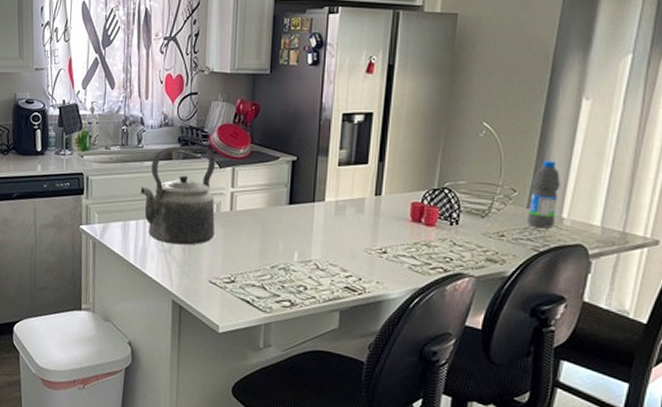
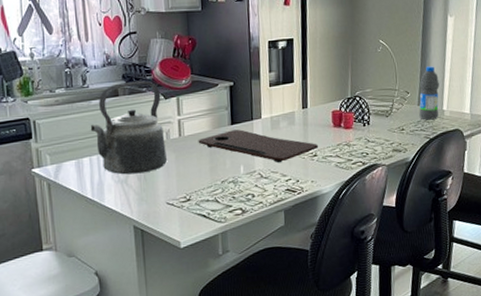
cutting board: none [250,210,391,256] -> present [198,129,319,163]

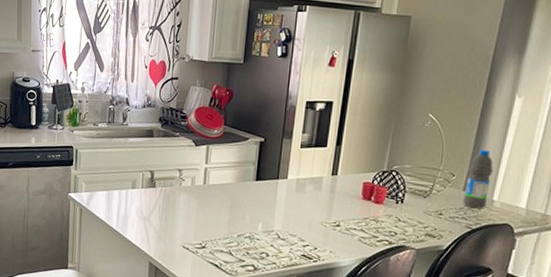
kettle: present [90,80,168,175] -> none [123,124,193,214]
cutting board: present [198,129,319,163] -> none [221,186,344,227]

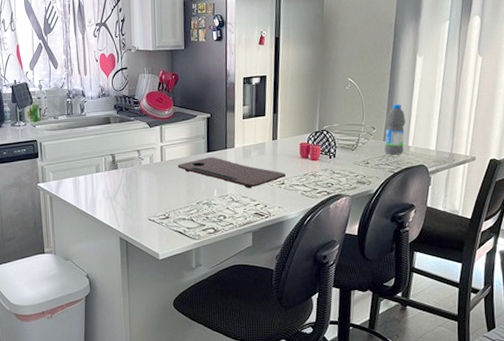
cutting board: none [221,186,344,227] -> present [177,157,287,189]

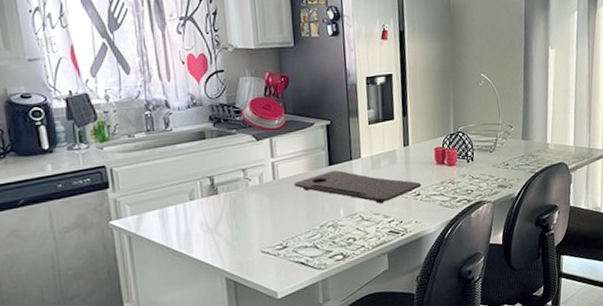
water bottle: present [384,104,406,155] -> none [523,99,543,154]

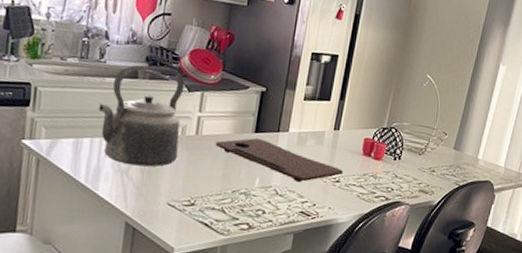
kettle: none [174,121,261,223] -> present [98,65,185,167]

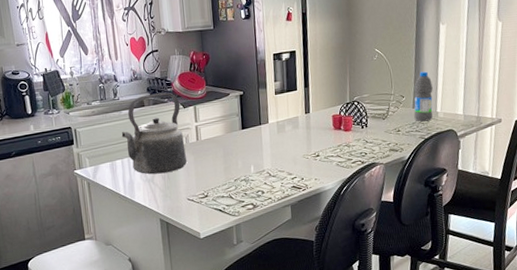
cutting board: present [215,138,344,183] -> none [213,133,321,163]
water bottle: none [453,111,480,167] -> present [414,71,433,122]

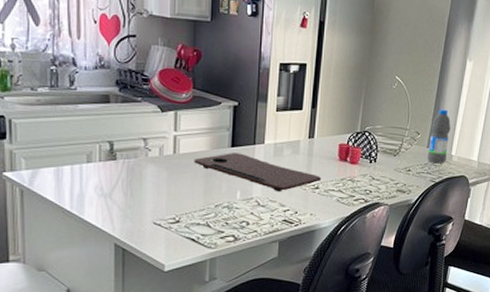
kettle: present [121,92,187,175] -> none [74,88,159,189]
cutting board: none [213,133,321,163] -> present [194,153,322,192]

